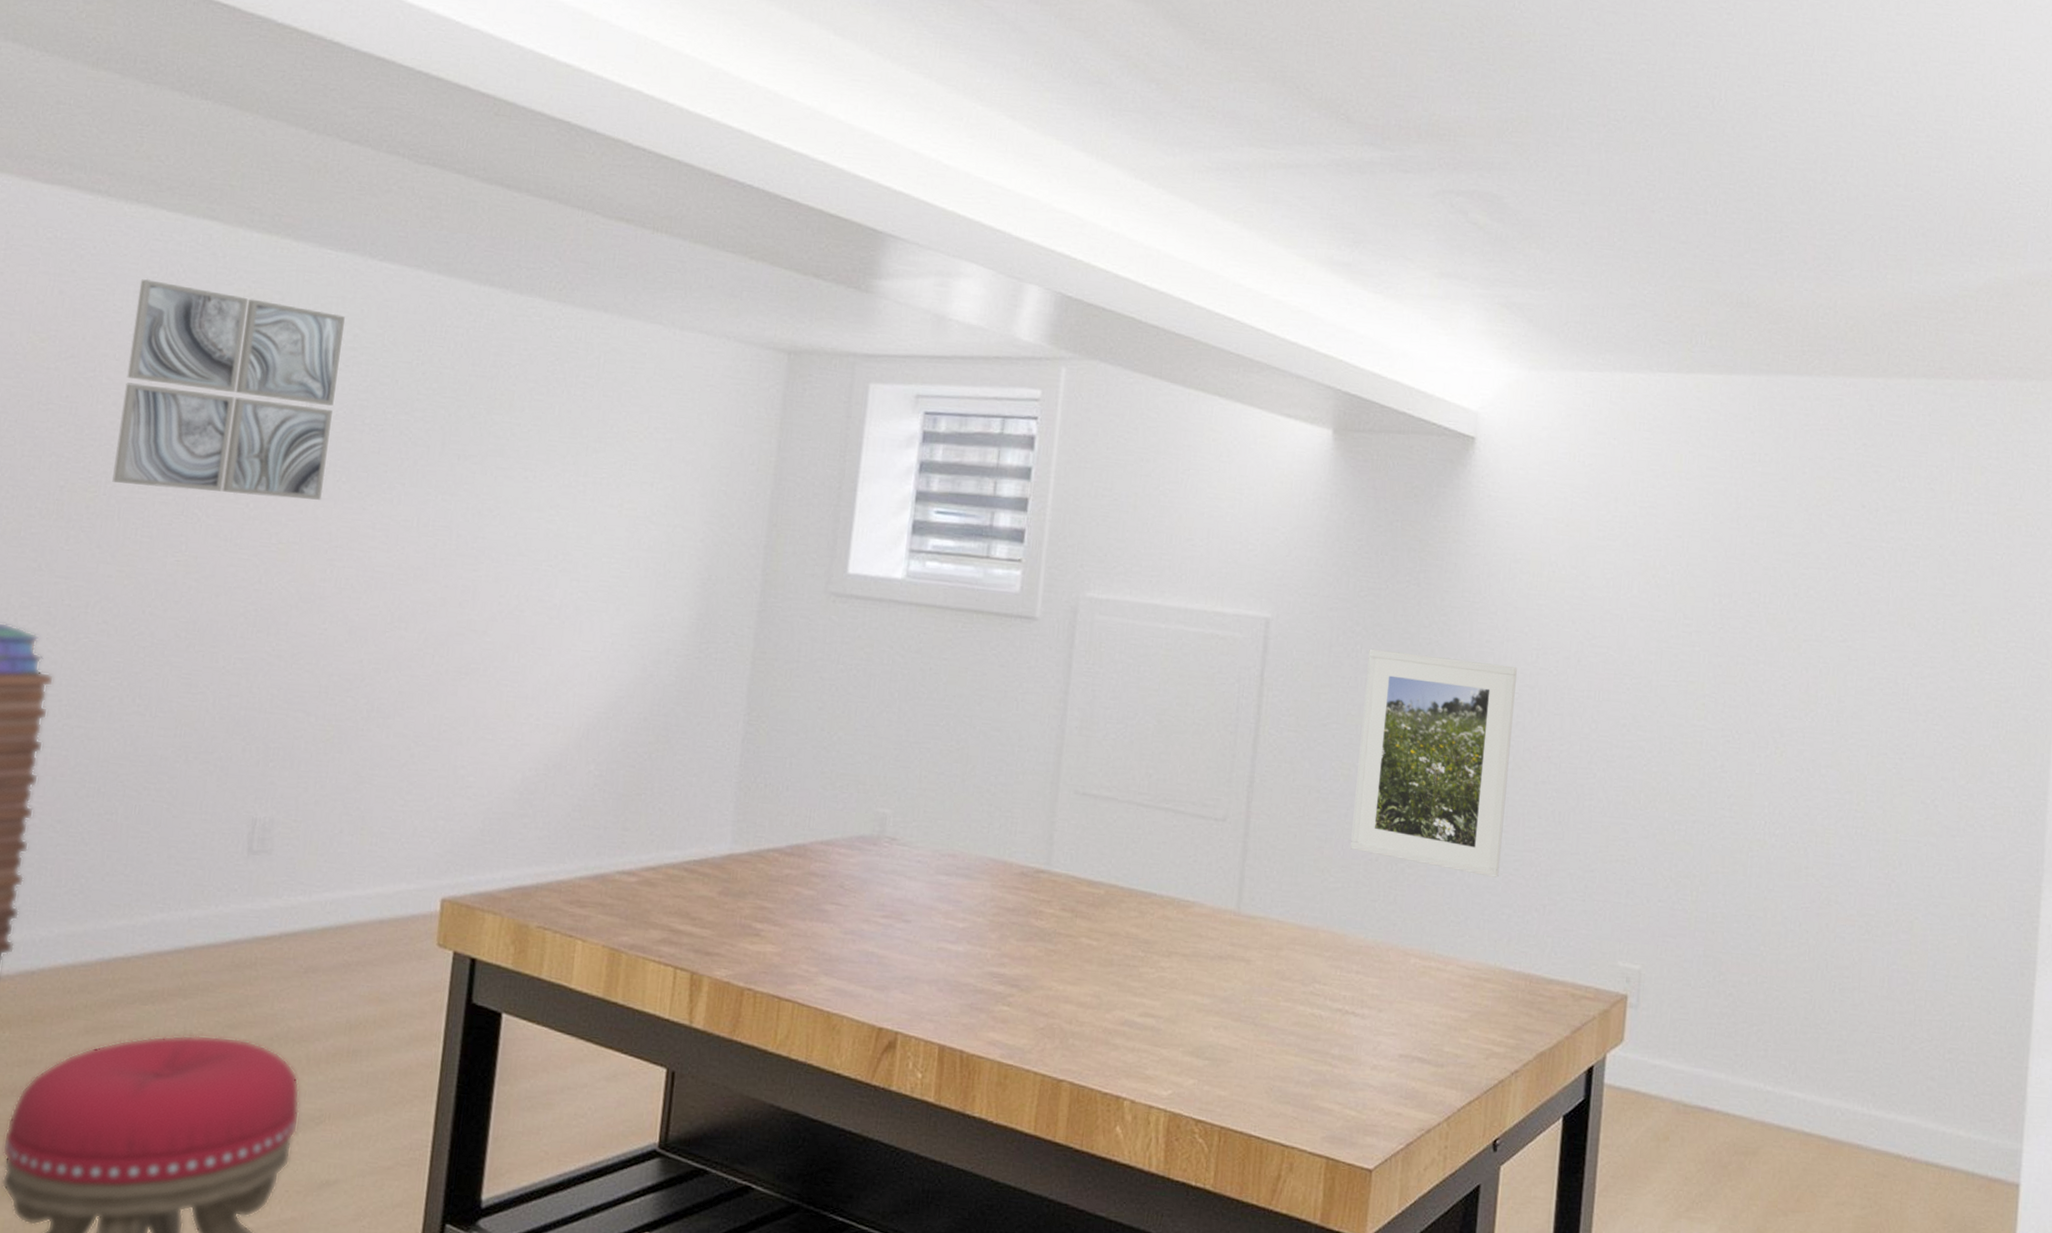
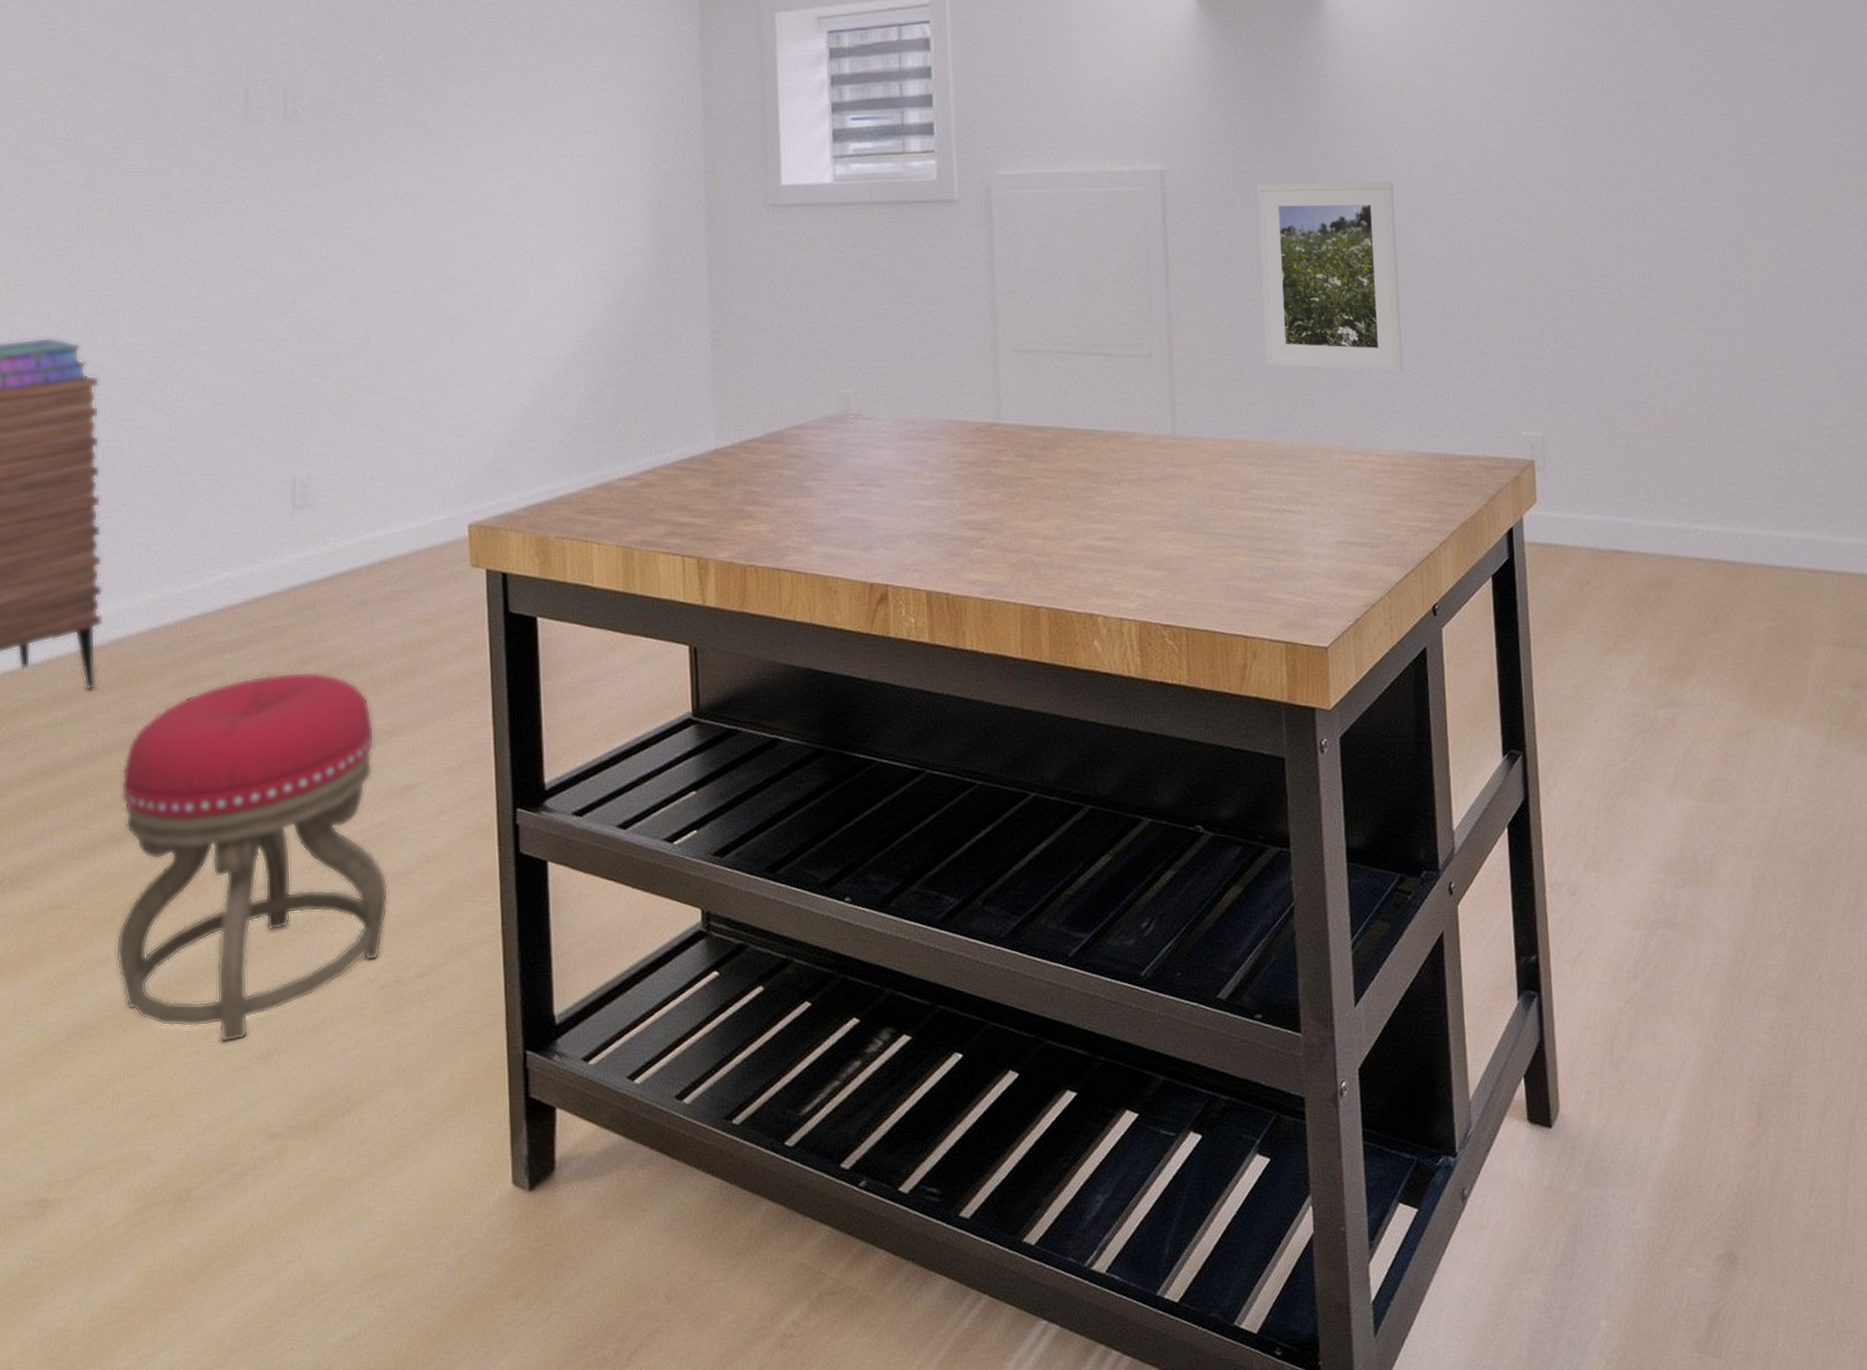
wall art: present [112,278,345,500] -> none [118,15,308,200]

